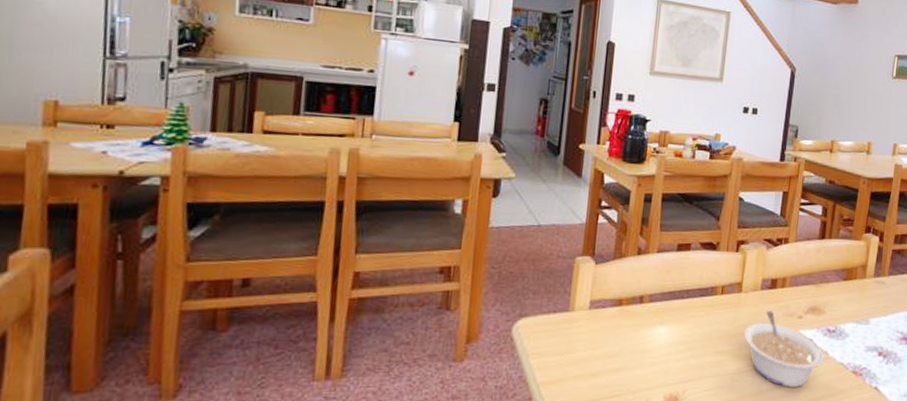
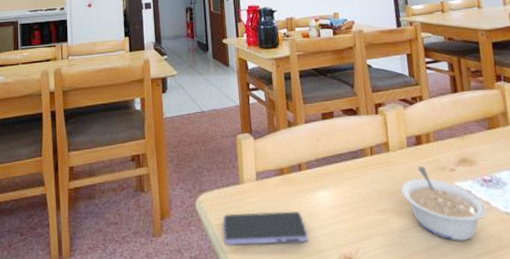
smartphone: none [539,343,636,379] -> present [223,211,308,246]

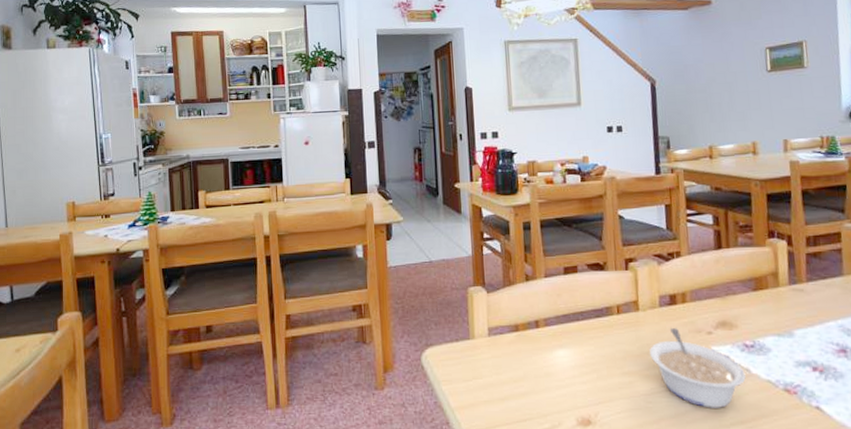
smartphone: present [223,211,308,246] -> none [451,369,543,403]

